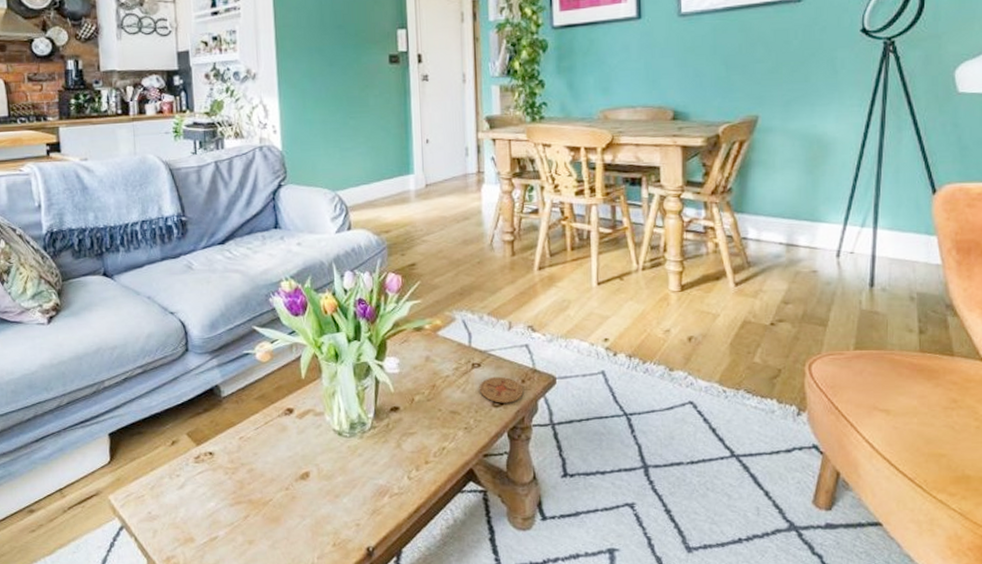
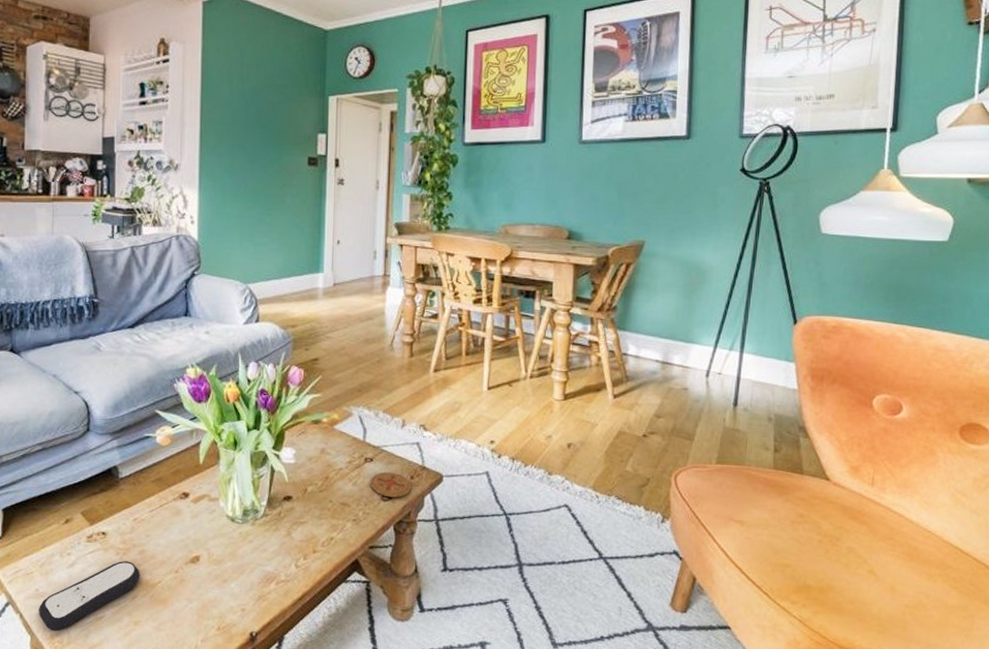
remote control: none [152,480,251,553] -> present [38,561,140,631]

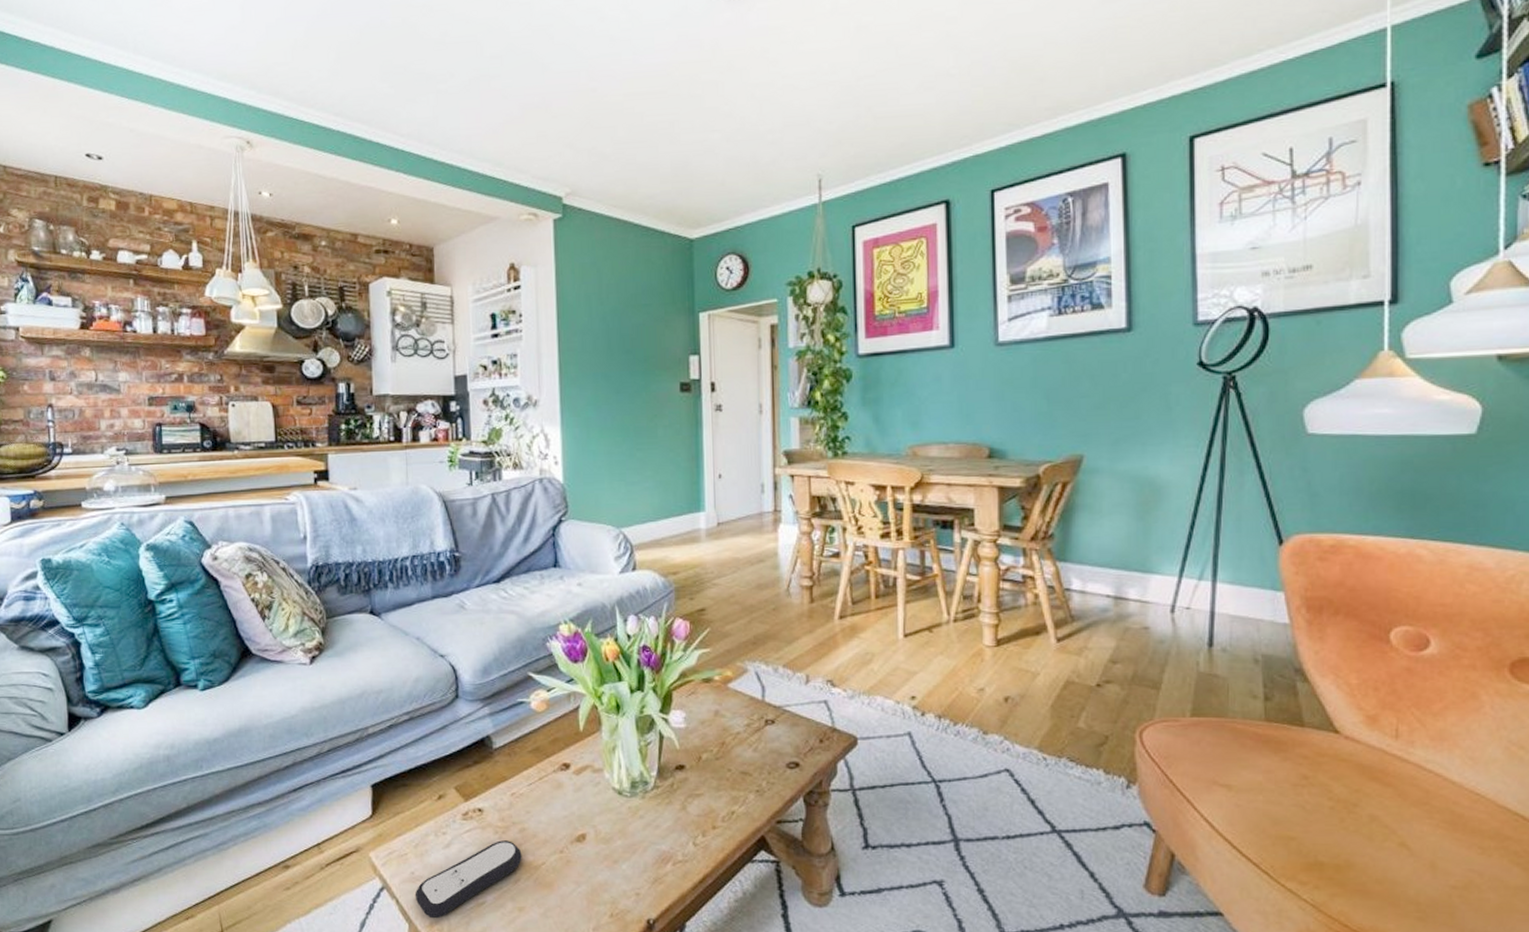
coaster: present [370,471,412,498] -> none [772,735,822,765]

